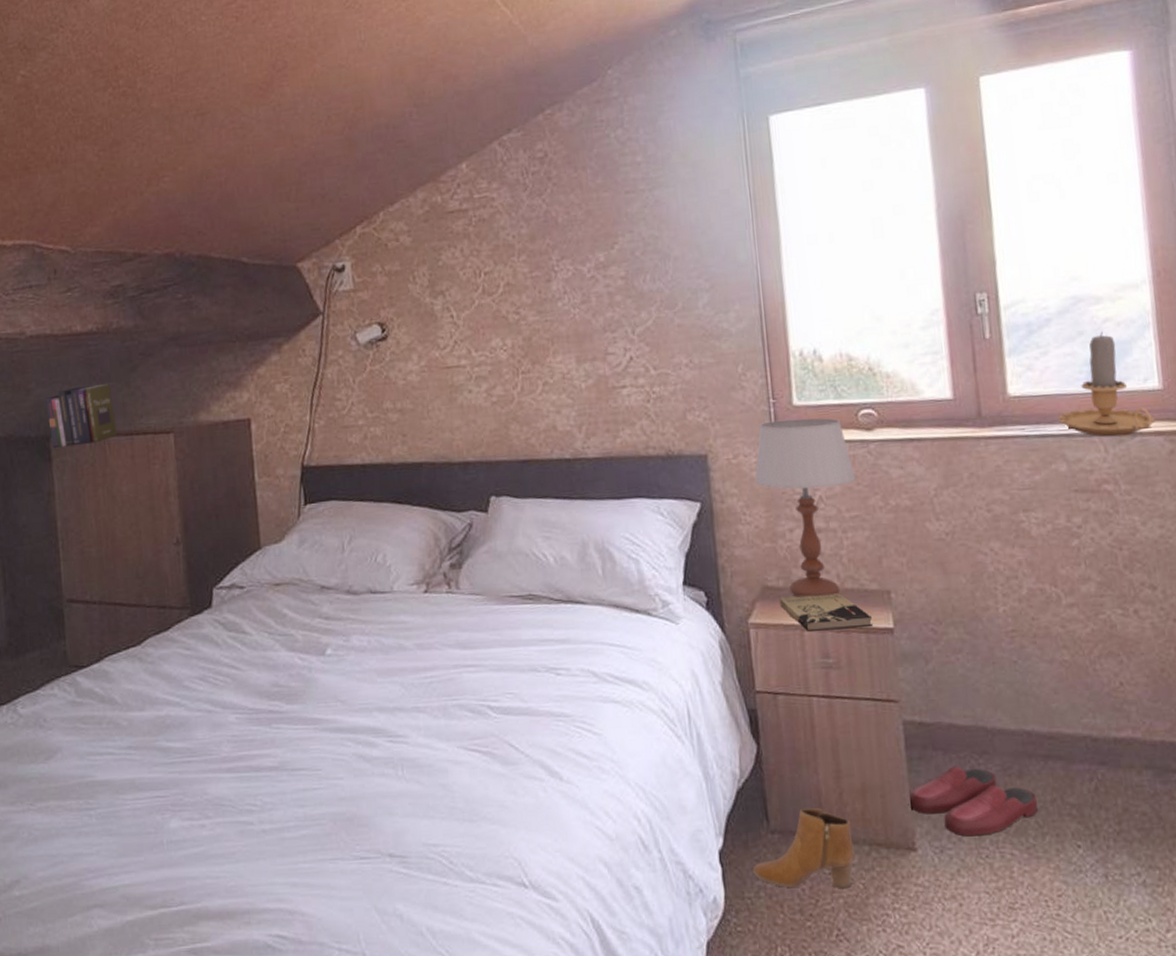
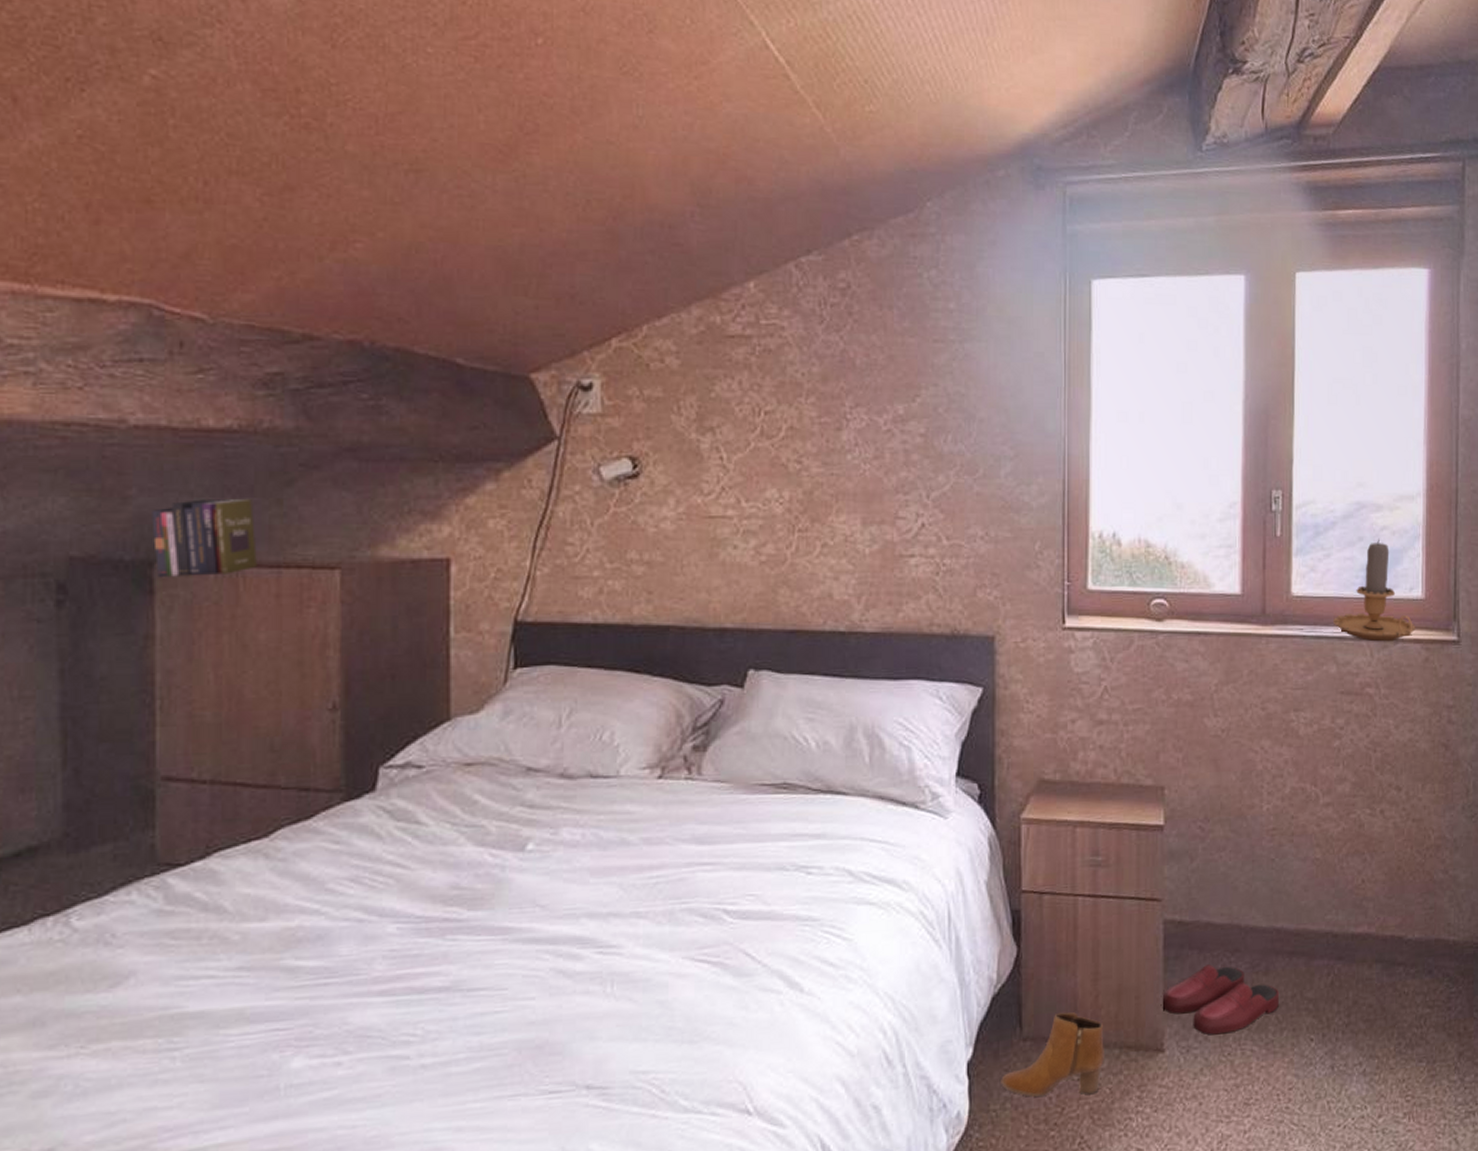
table lamp: present [754,418,856,598] -> none [1041,604,1142,792]
book: present [780,593,874,631] -> none [1055,788,1145,828]

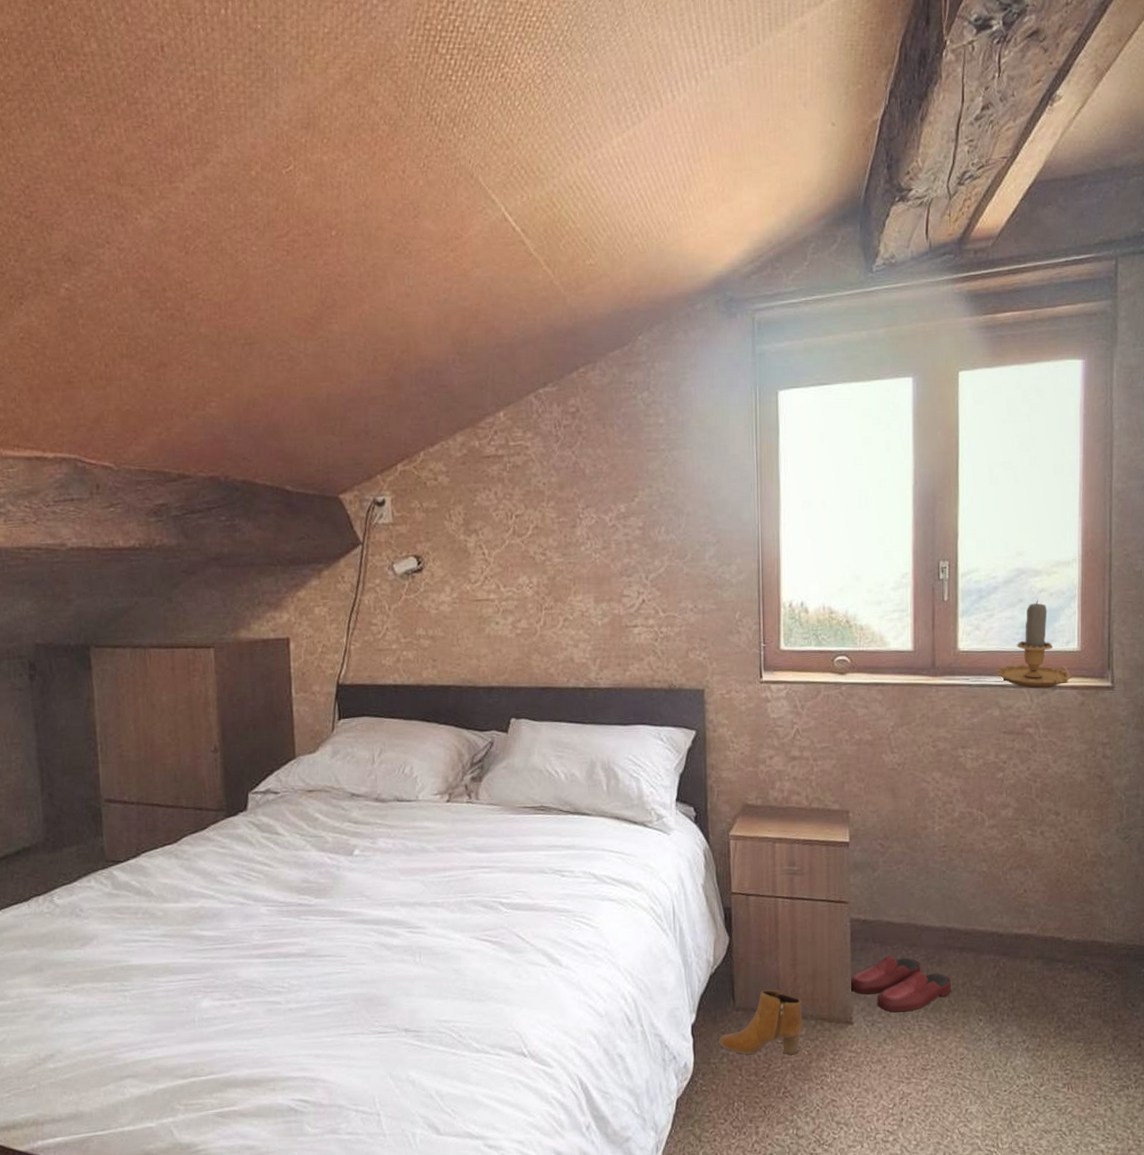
books: present [151,498,257,577] -> none [86,597,158,657]

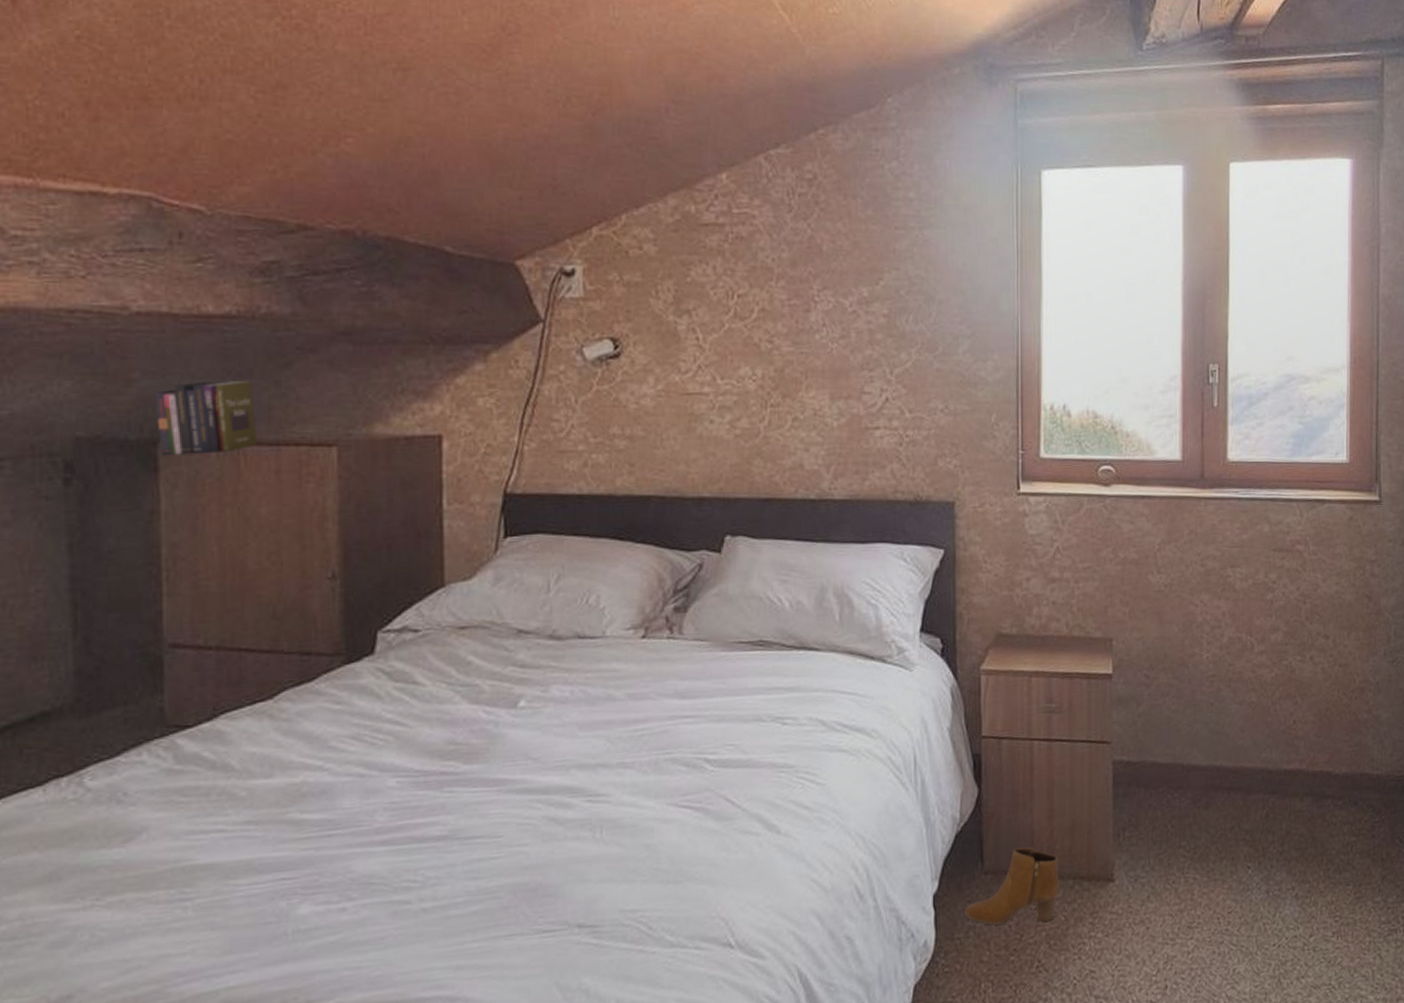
books: none [86,597,158,657] -> present [155,380,257,455]
slippers: present [849,956,951,1013] -> none [1110,801,1218,865]
candle: present [996,600,1072,689] -> none [1266,408,1341,503]

